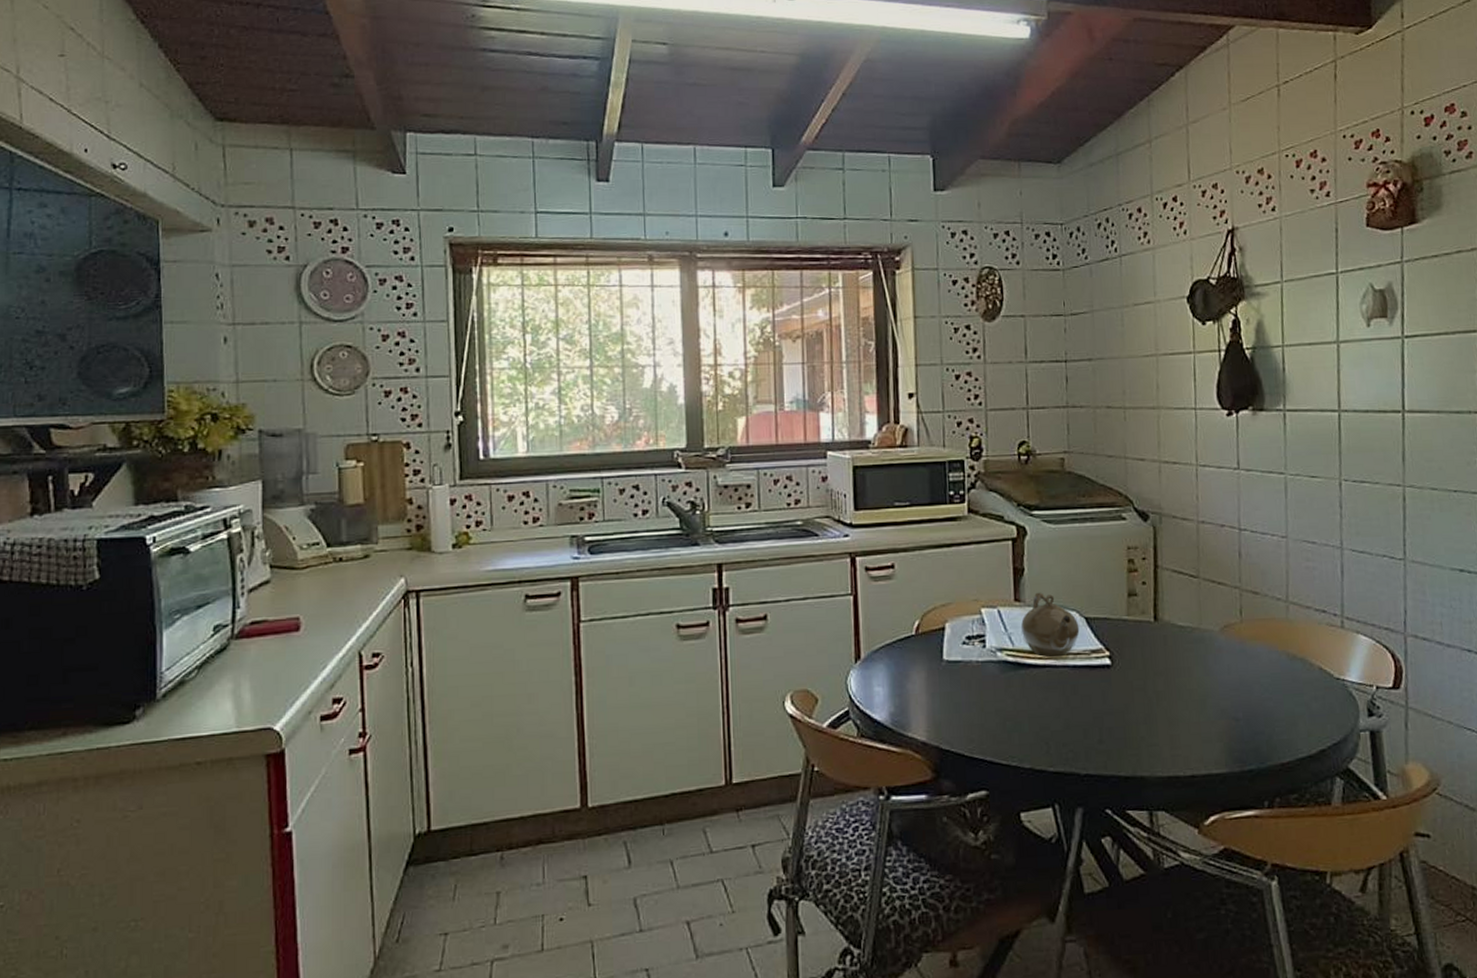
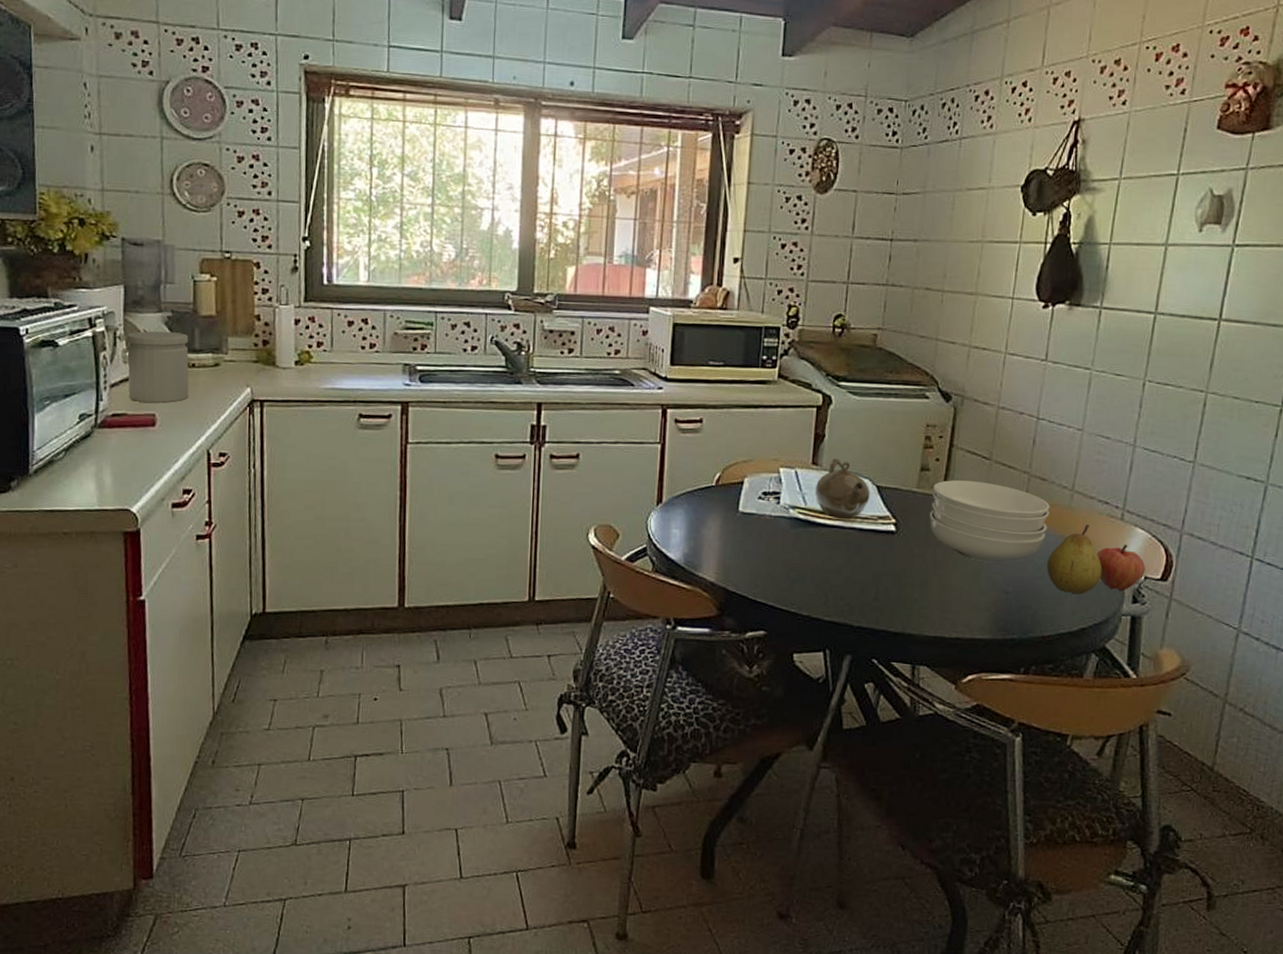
jar: none [266,525,337,607] -> present [127,331,189,404]
bowl: none [1143,602,1268,689] -> present [929,480,1050,563]
fruit: none [1273,636,1332,714] -> present [1047,524,1103,595]
fruit: none [1322,653,1376,705] -> present [1096,544,1146,592]

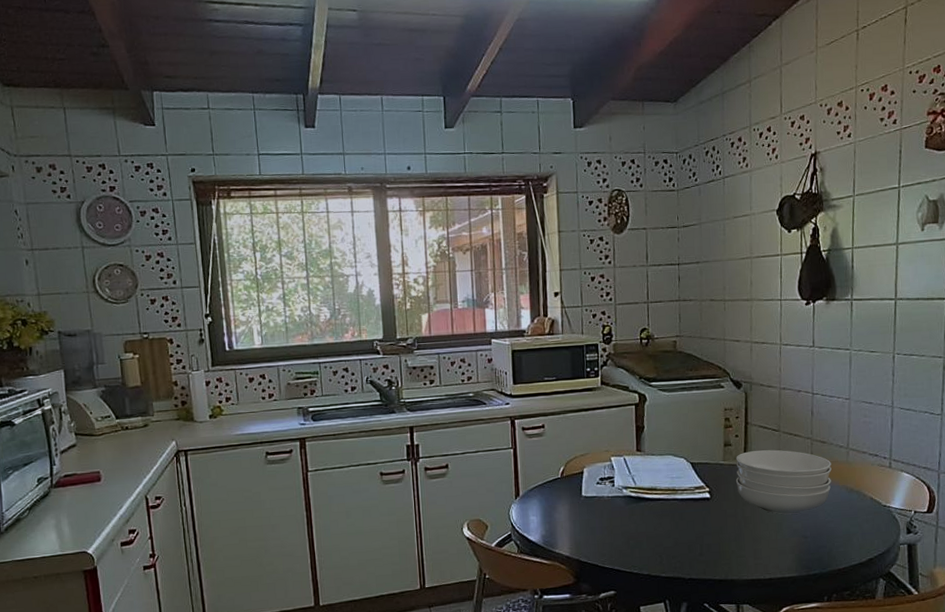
jar: present [127,331,189,404] -> none [70,402,126,464]
teapot: present [814,458,870,520] -> none [641,444,687,493]
fruit: present [1047,524,1103,595] -> none [835,474,880,532]
fruit: present [1096,544,1146,592] -> none [873,486,914,525]

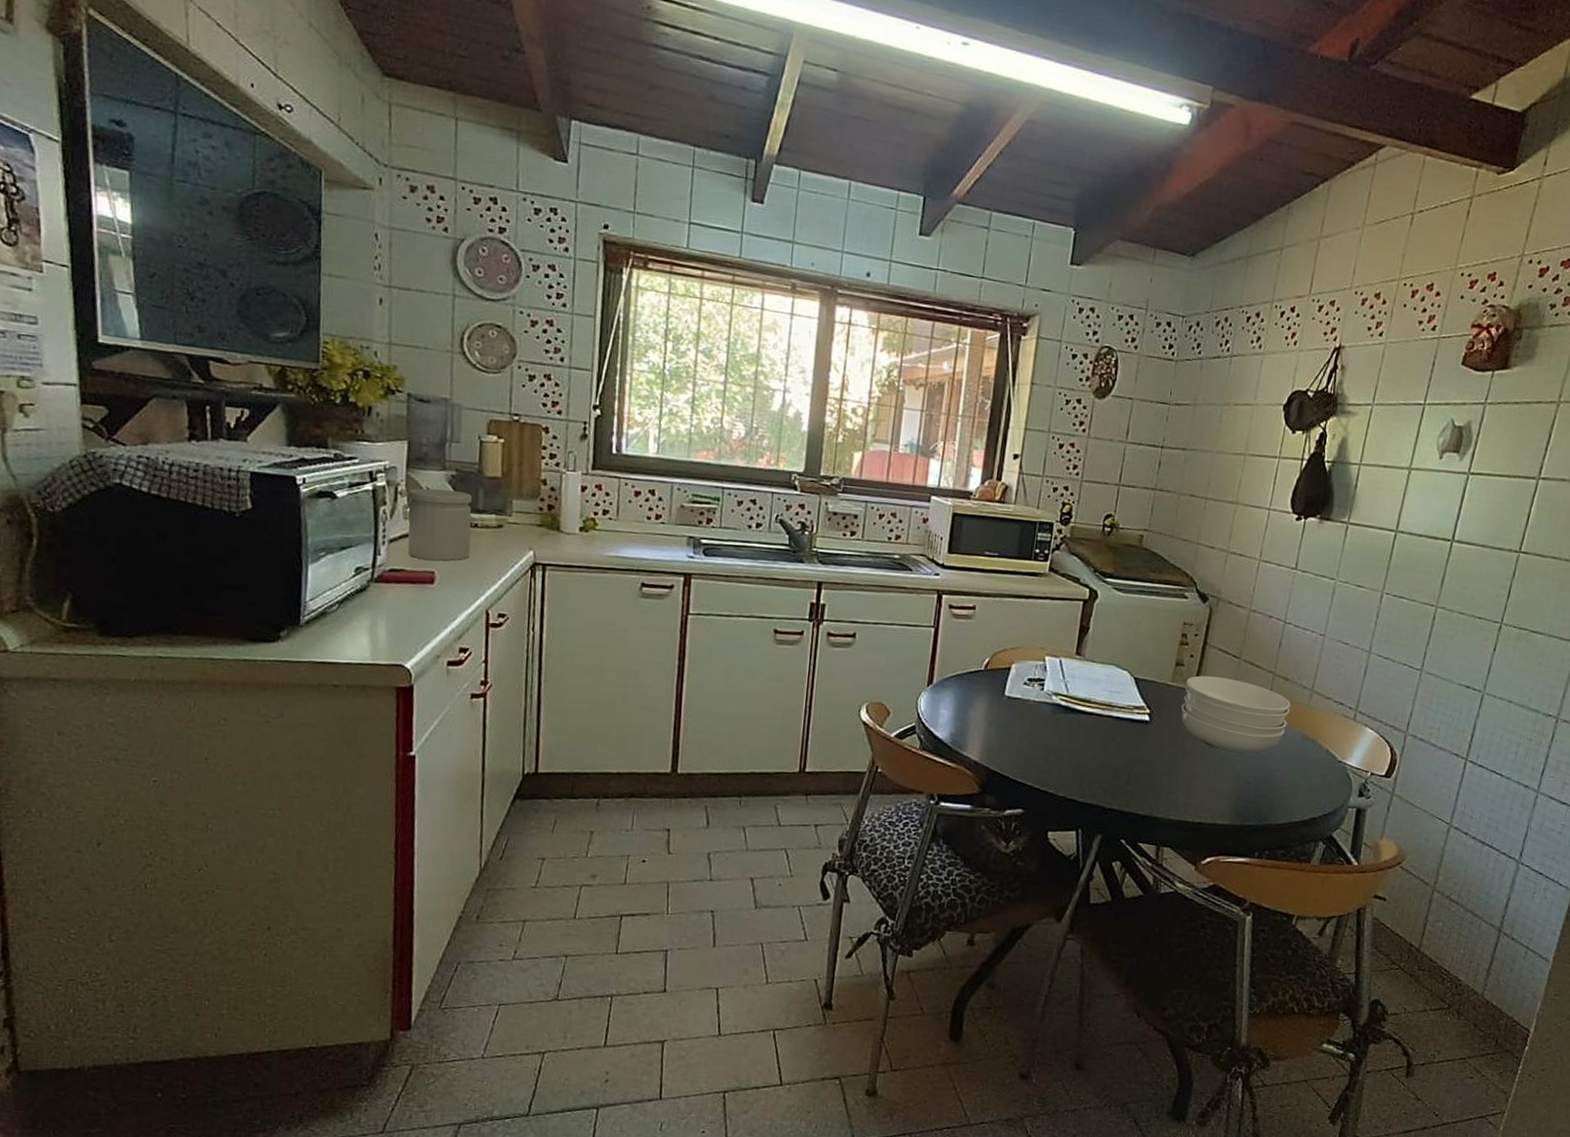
jar: none [70,402,126,464] -> present [407,488,472,562]

